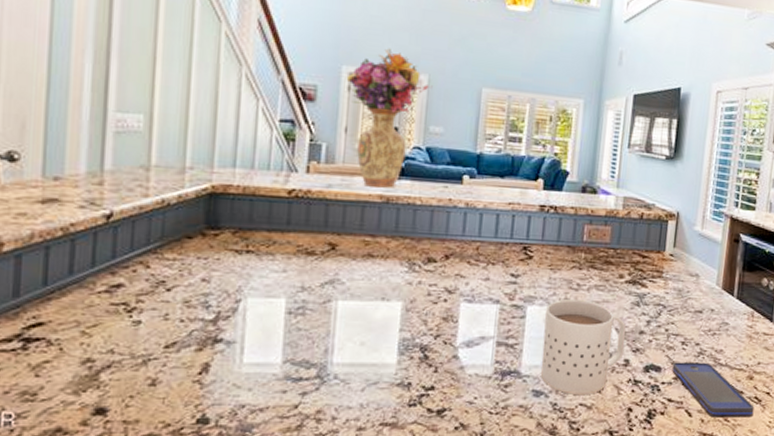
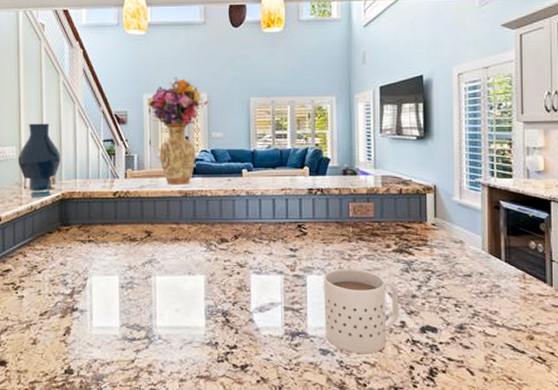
vase: none [145,84,214,189] -> present [17,123,61,198]
mobile phone: present [672,362,754,418] -> none [448,323,539,377]

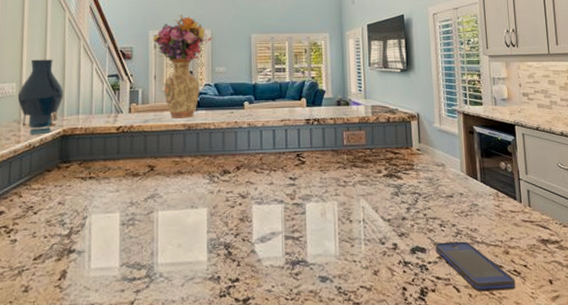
mug: present [324,269,399,354] -> none [322,194,392,279]
mobile phone: none [448,323,539,377] -> present [435,241,516,292]

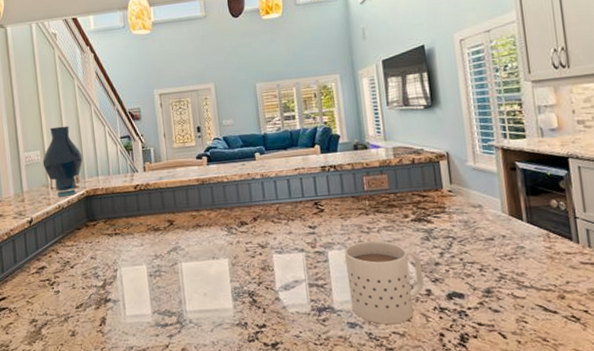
flower arrangement: present [152,14,215,118] -> none [158,70,219,174]
mug: none [322,194,392,279] -> present [345,241,424,325]
mobile phone: present [435,241,516,292] -> none [475,286,575,339]

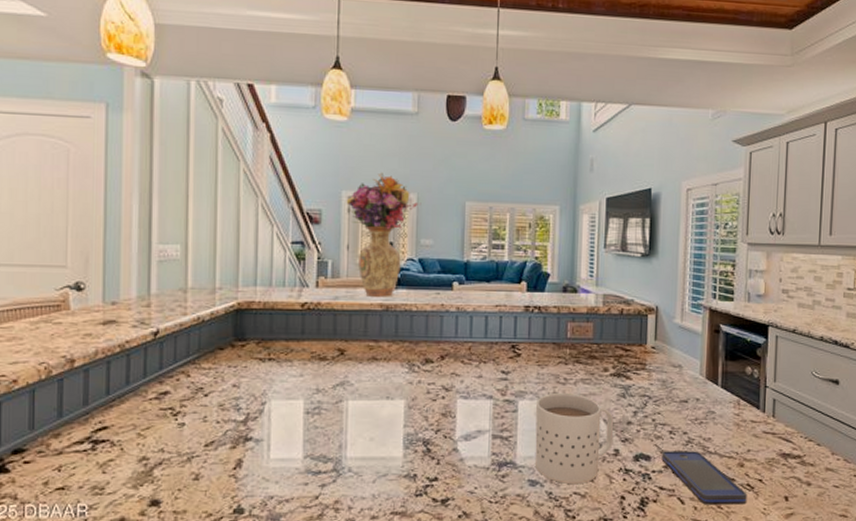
vase: present [42,126,83,198] -> none [182,217,238,307]
flower arrangement: none [158,70,219,174] -> present [346,172,421,297]
mobile phone: none [475,286,575,339] -> present [661,451,747,505]

